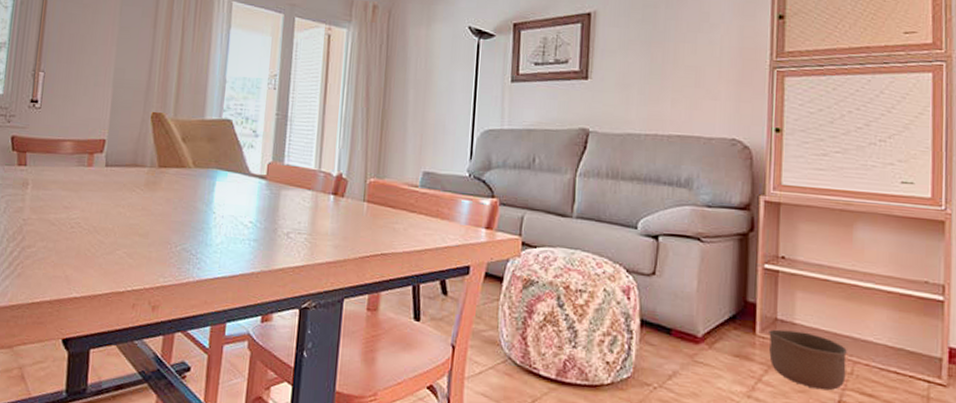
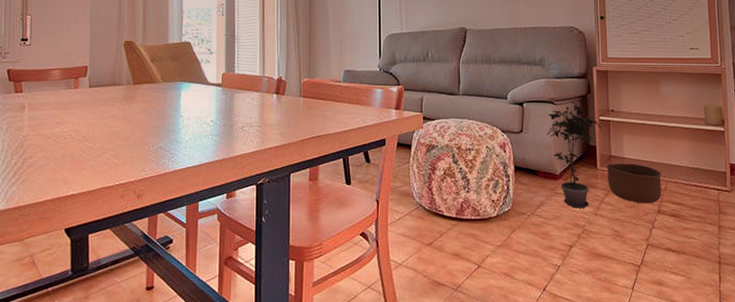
potted plant: none [688,240,765,387] -> present [547,102,601,208]
candle: none [915,262,944,293] -> present [704,105,723,126]

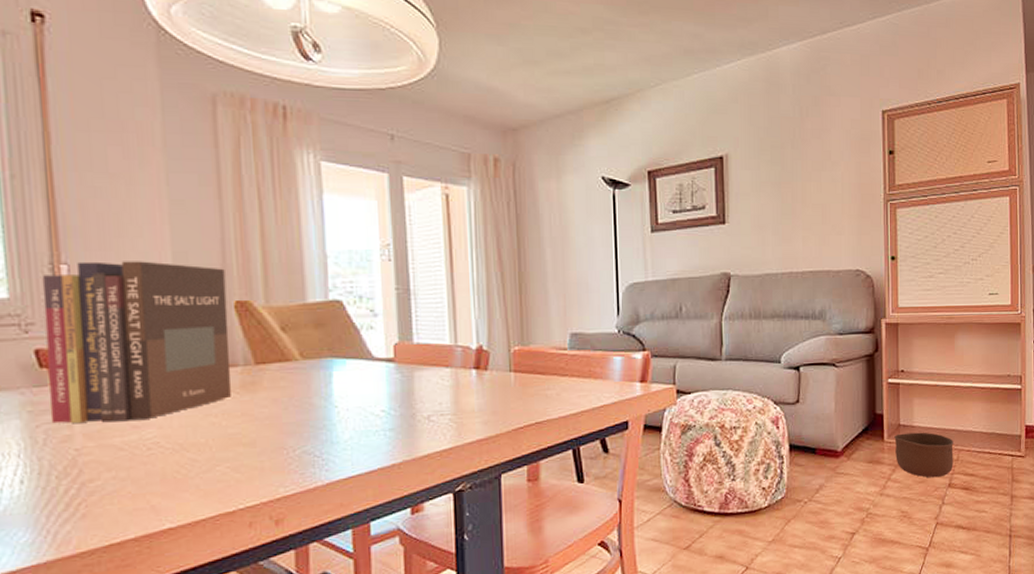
books: none [11,14,120,119] -> present [42,261,231,424]
potted plant: present [547,102,601,208] -> none [827,362,889,489]
candle: present [704,105,723,126] -> none [1001,359,1020,383]

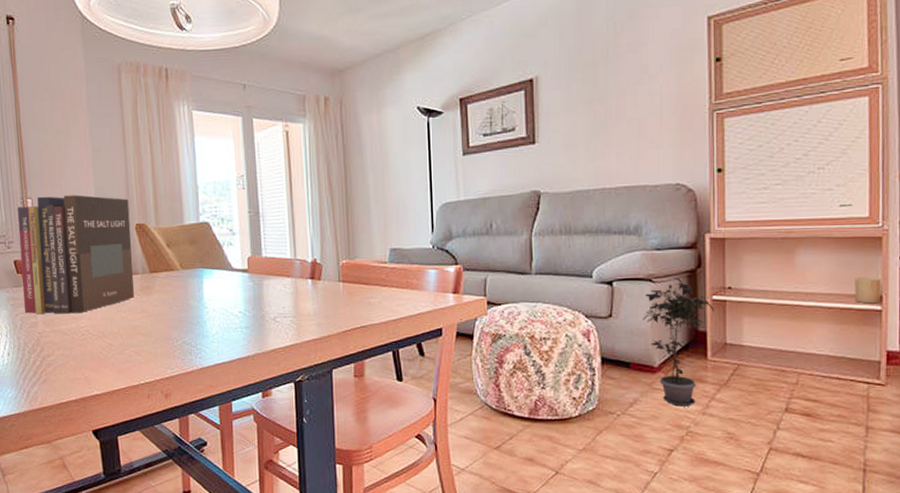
potted plant: none [827,362,889,489] -> present [643,278,714,407]
basket: present [894,432,953,478] -> none [719,352,792,401]
candle: none [1001,359,1020,383] -> present [854,277,881,304]

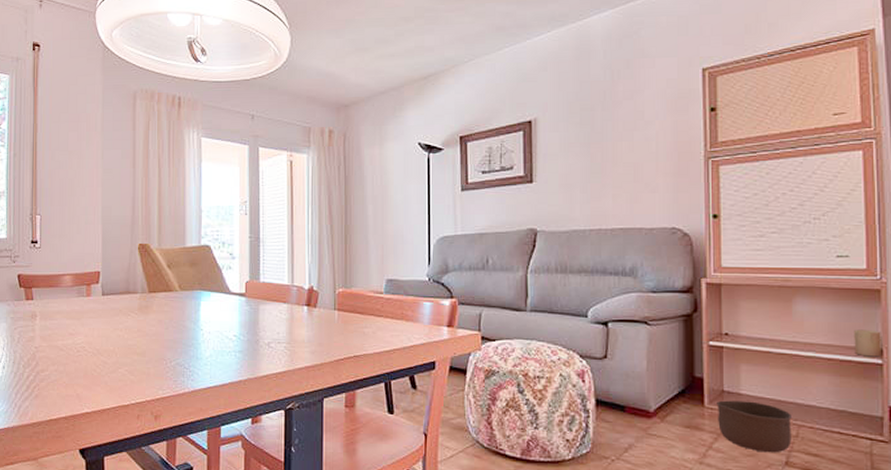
books: present [17,195,134,314] -> none [23,213,134,330]
potted plant: present [643,278,714,407] -> none [638,322,711,455]
basket: none [719,352,792,401] -> present [717,400,792,453]

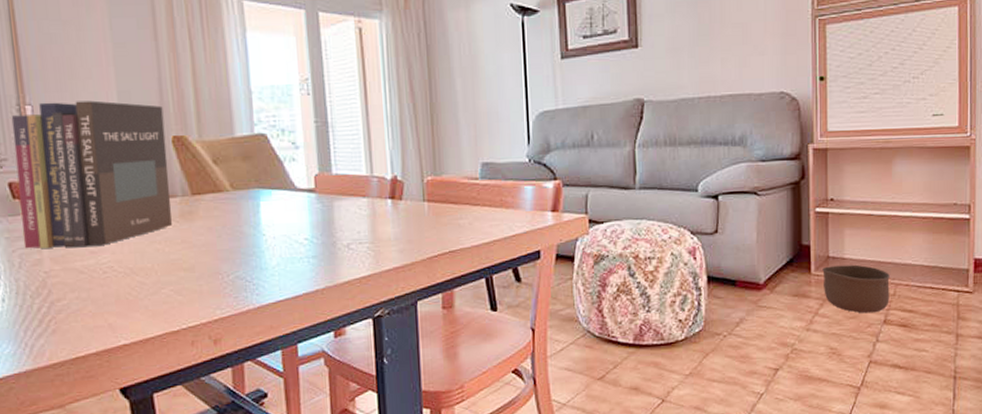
books: none [23,213,134,330] -> present [11,100,172,249]
candle: present [854,329,881,357] -> none [946,186,969,213]

